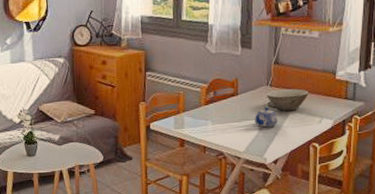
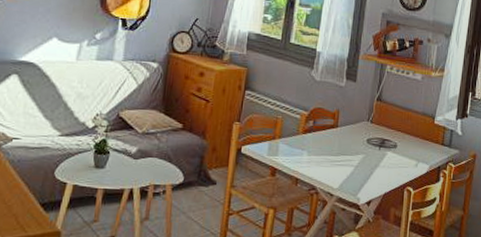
teapot: present [254,107,278,128] -> none [352,144,375,166]
bowl: present [266,88,309,111] -> none [366,127,408,151]

